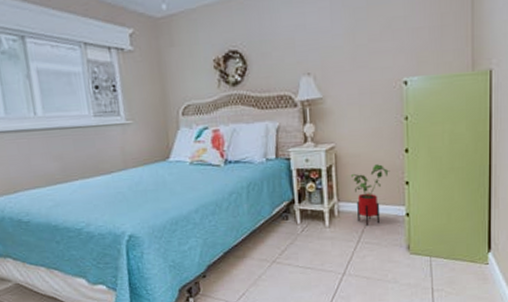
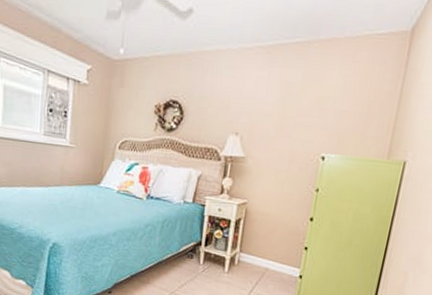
house plant: present [350,164,390,226] -> none [254,226,293,279]

